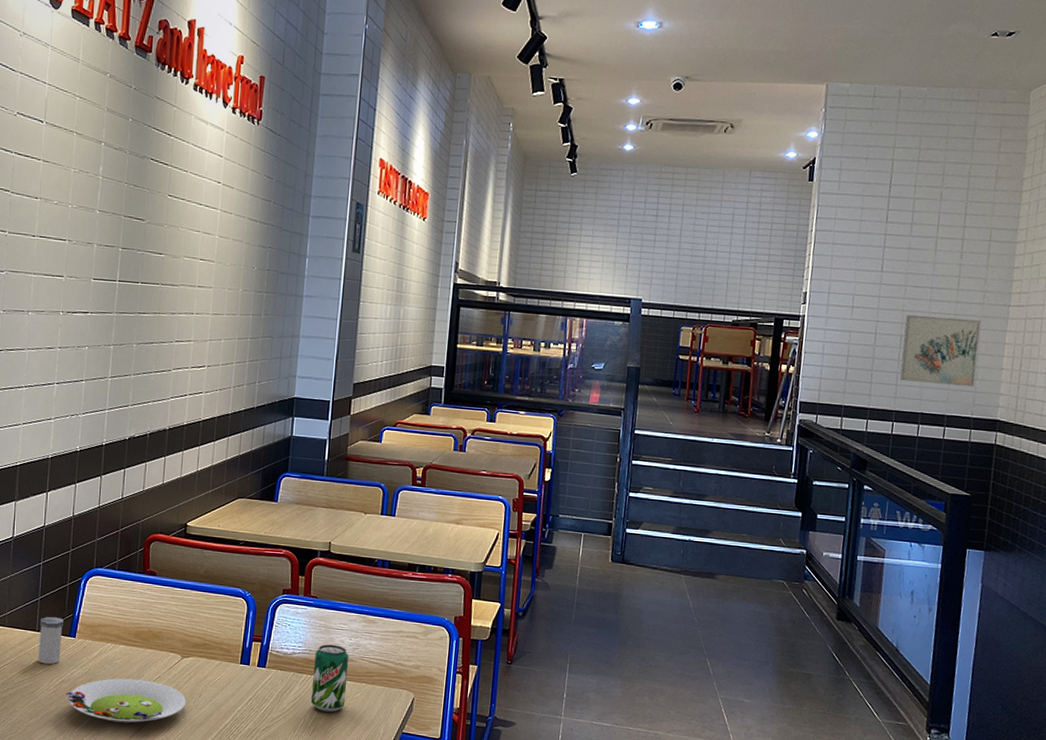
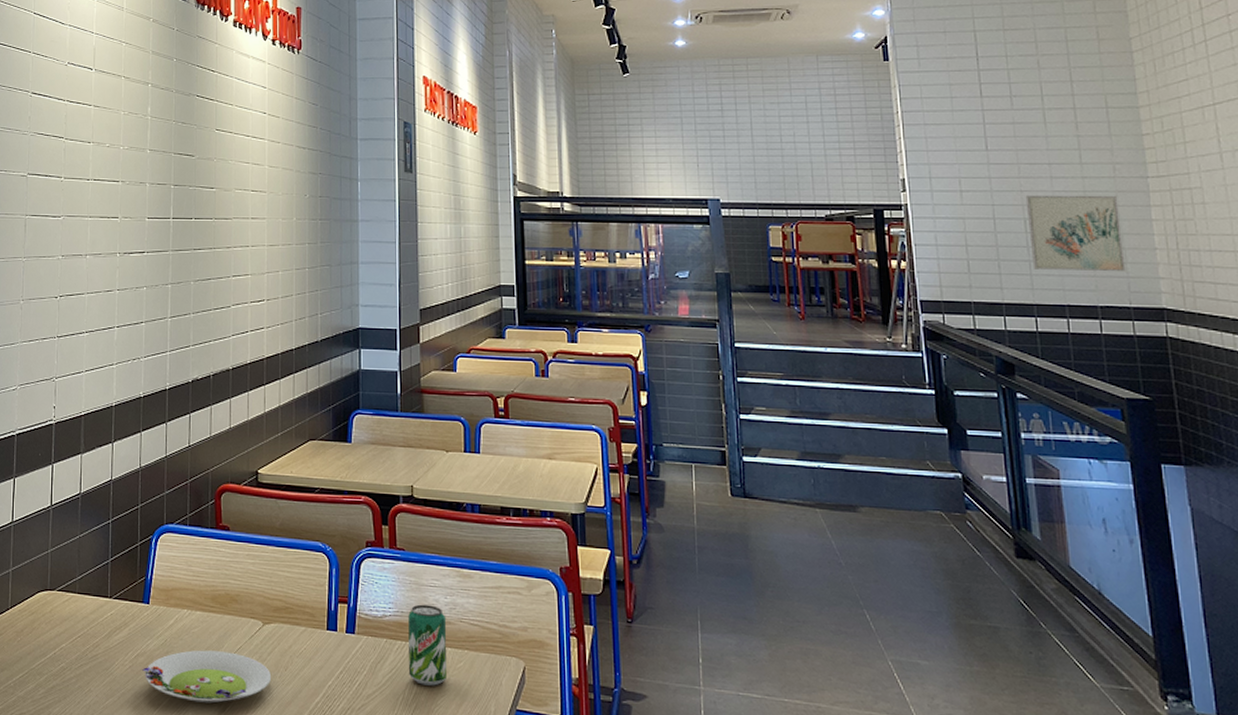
salt shaker: present [37,616,64,665] -> none [111,580,136,636]

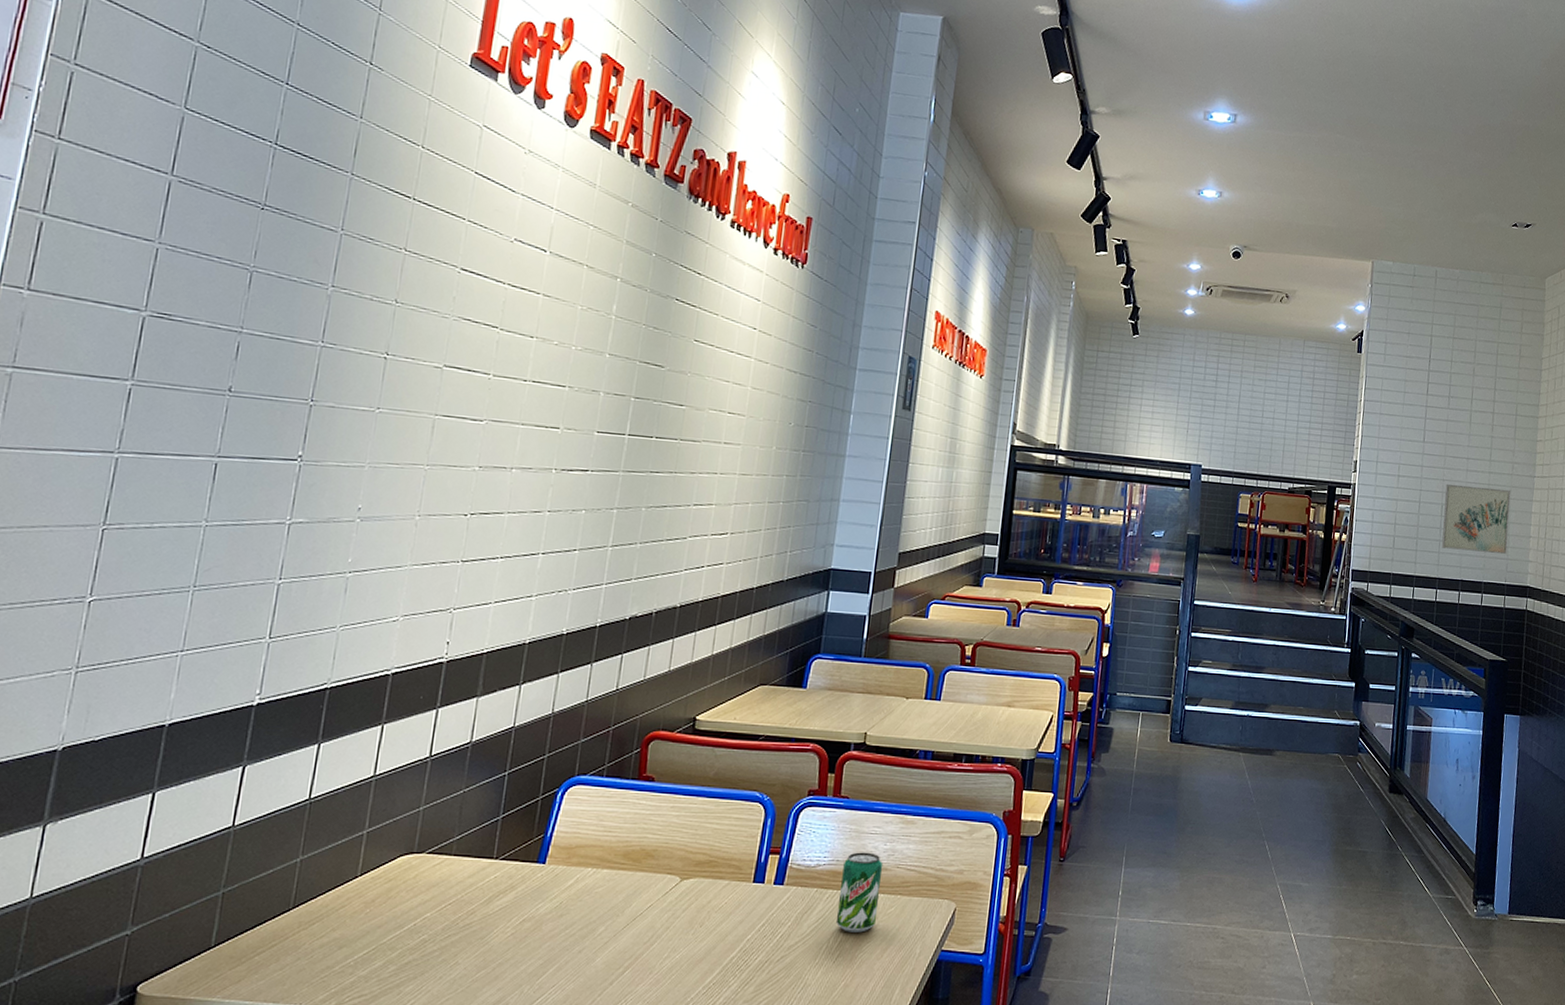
salad plate: present [142,650,271,704] -> none [527,910,683,967]

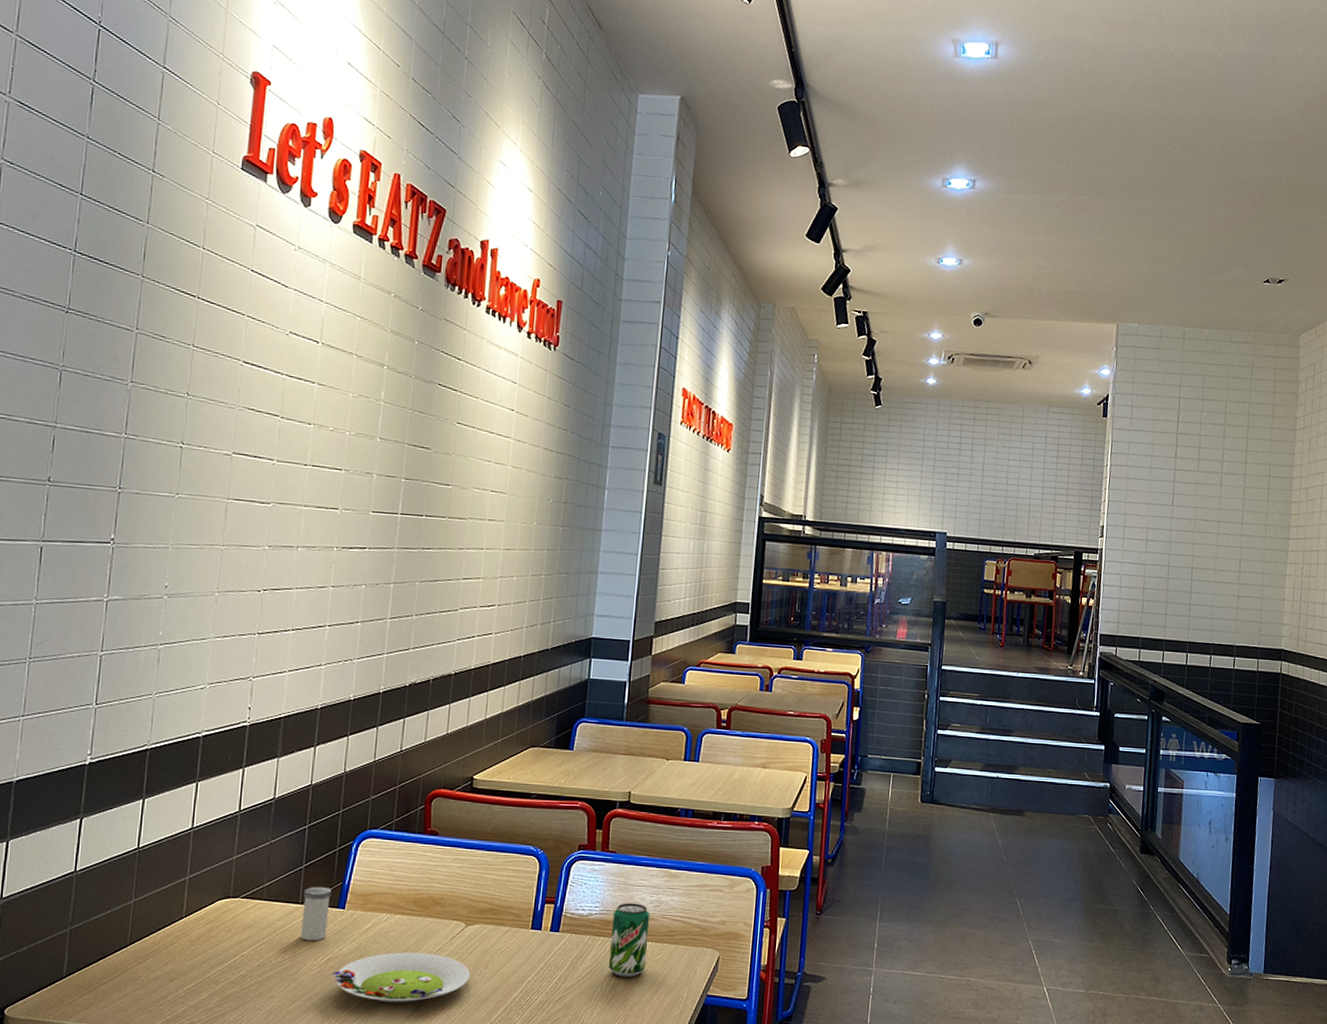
salt shaker: none [492,839,531,900] -> present [300,886,331,941]
salad plate: none [527,910,683,967] -> present [332,952,470,1003]
wall art: present [1441,483,1511,555] -> none [1191,547,1264,618]

